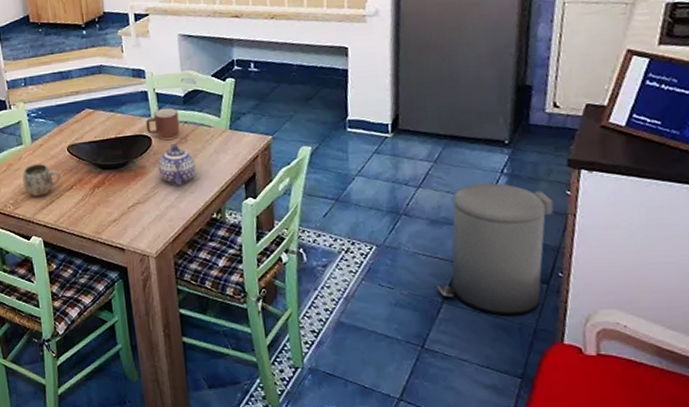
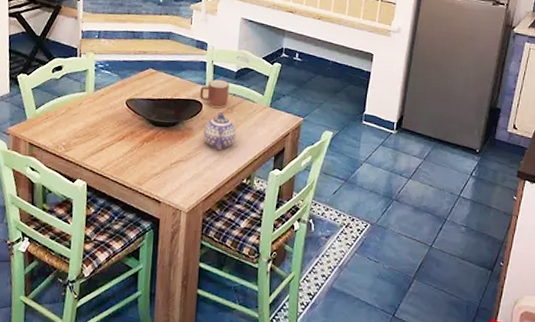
mug: present [22,163,61,197] -> none [78,111,115,143]
pedal bin: present [436,182,554,316] -> none [411,181,504,295]

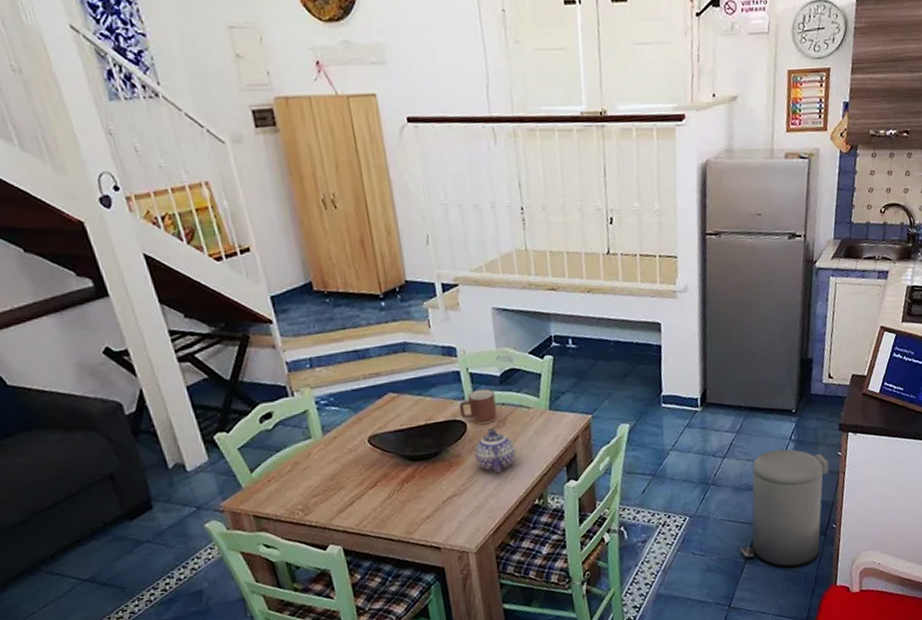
pedal bin: none [411,181,504,295] -> present [740,448,829,569]

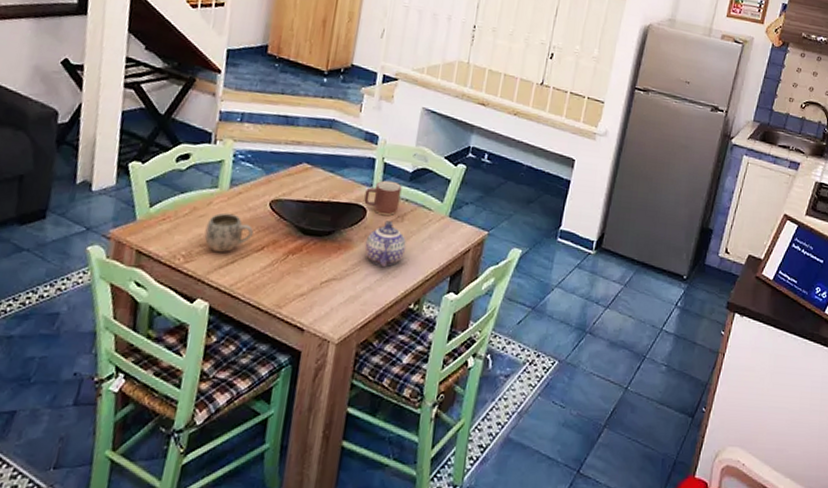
mug: none [313,458,362,499] -> present [204,212,254,253]
pedal bin: present [740,448,829,569] -> none [602,312,710,447]

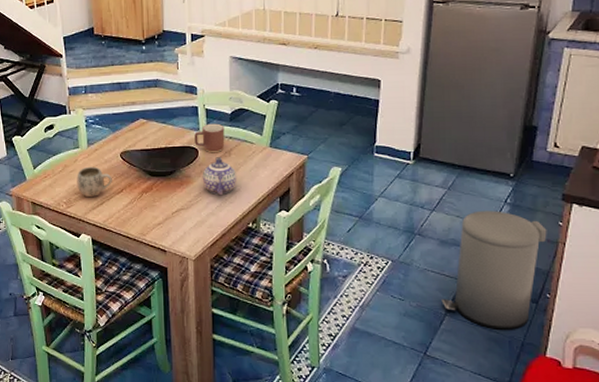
pedal bin: none [602,312,710,447] -> present [441,210,547,330]

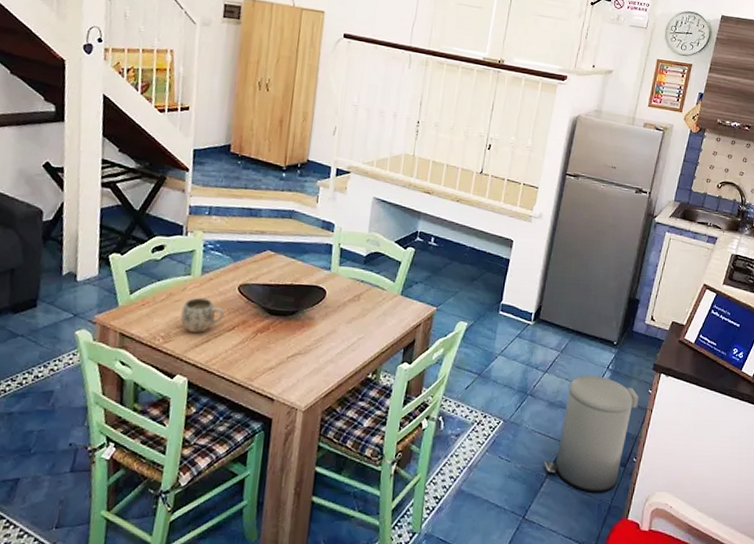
mug: present [194,123,225,153] -> none [323,264,357,296]
teapot: present [202,157,238,196] -> none [325,300,364,342]

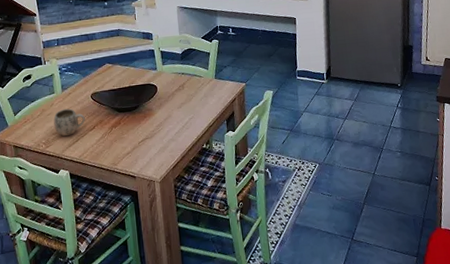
pedal bin: present [544,375,639,493] -> none [360,114,430,211]

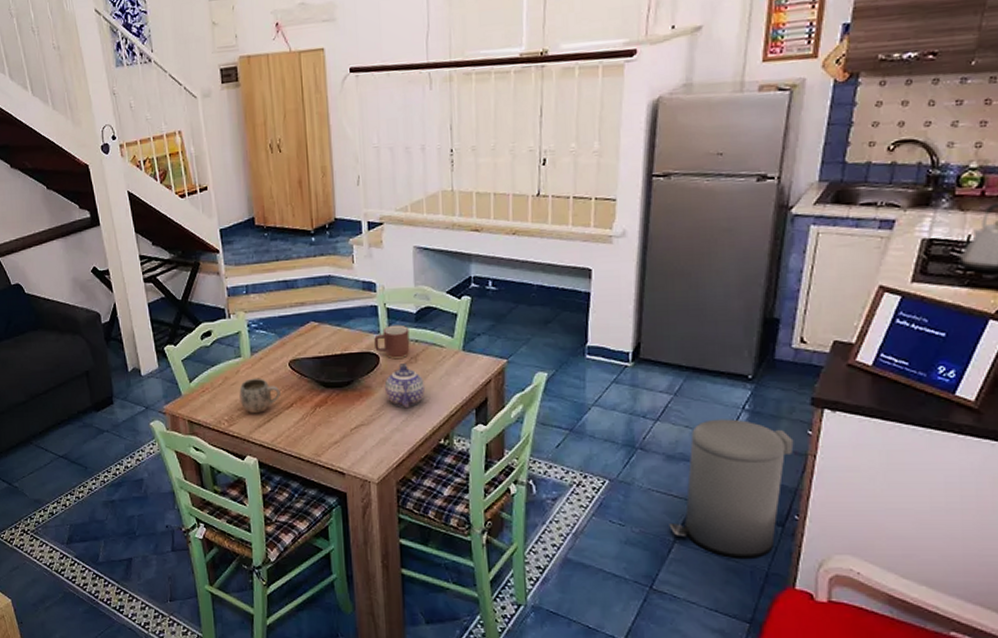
mug: none [153,62,179,88] -> present [374,324,410,360]
teapot: none [161,90,191,124] -> present [384,364,426,409]
pedal bin: none [360,114,430,211] -> present [669,419,794,558]

